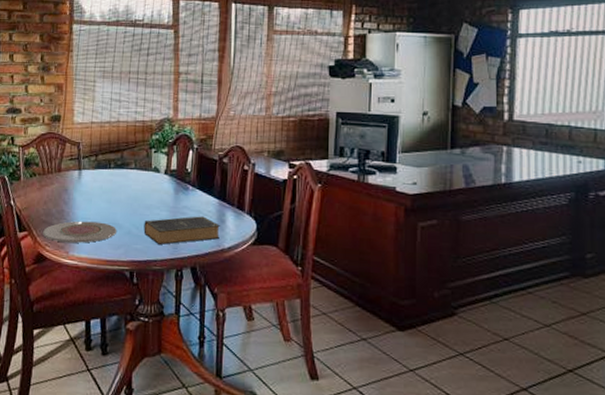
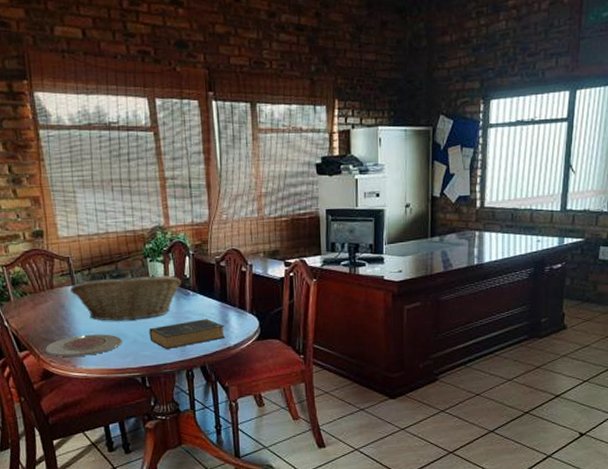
fruit basket: none [75,165,182,211] -> present [69,275,181,321]

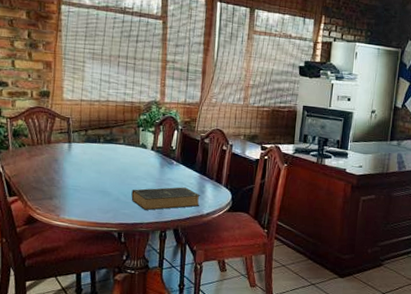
plate: present [45,334,122,357] -> none [33,188,106,208]
fruit basket: present [69,275,181,321] -> none [65,140,167,181]

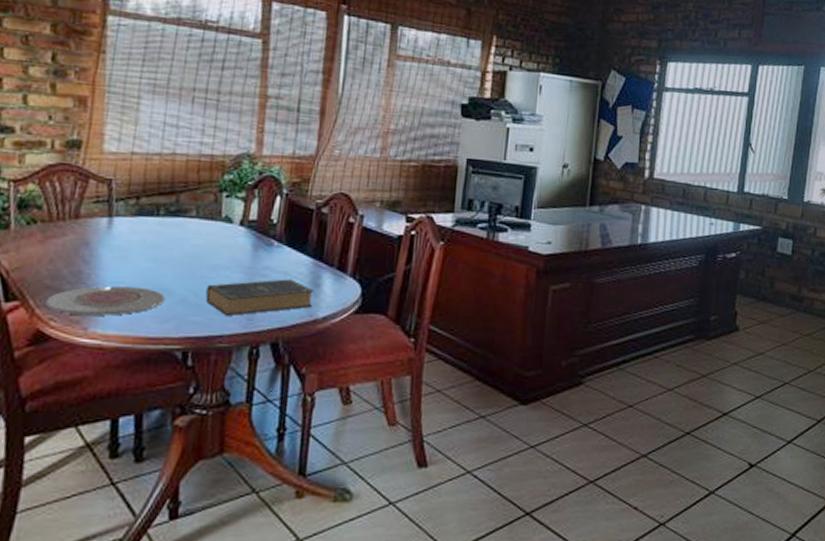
plate: none [33,188,106,208] -> present [45,285,165,316]

